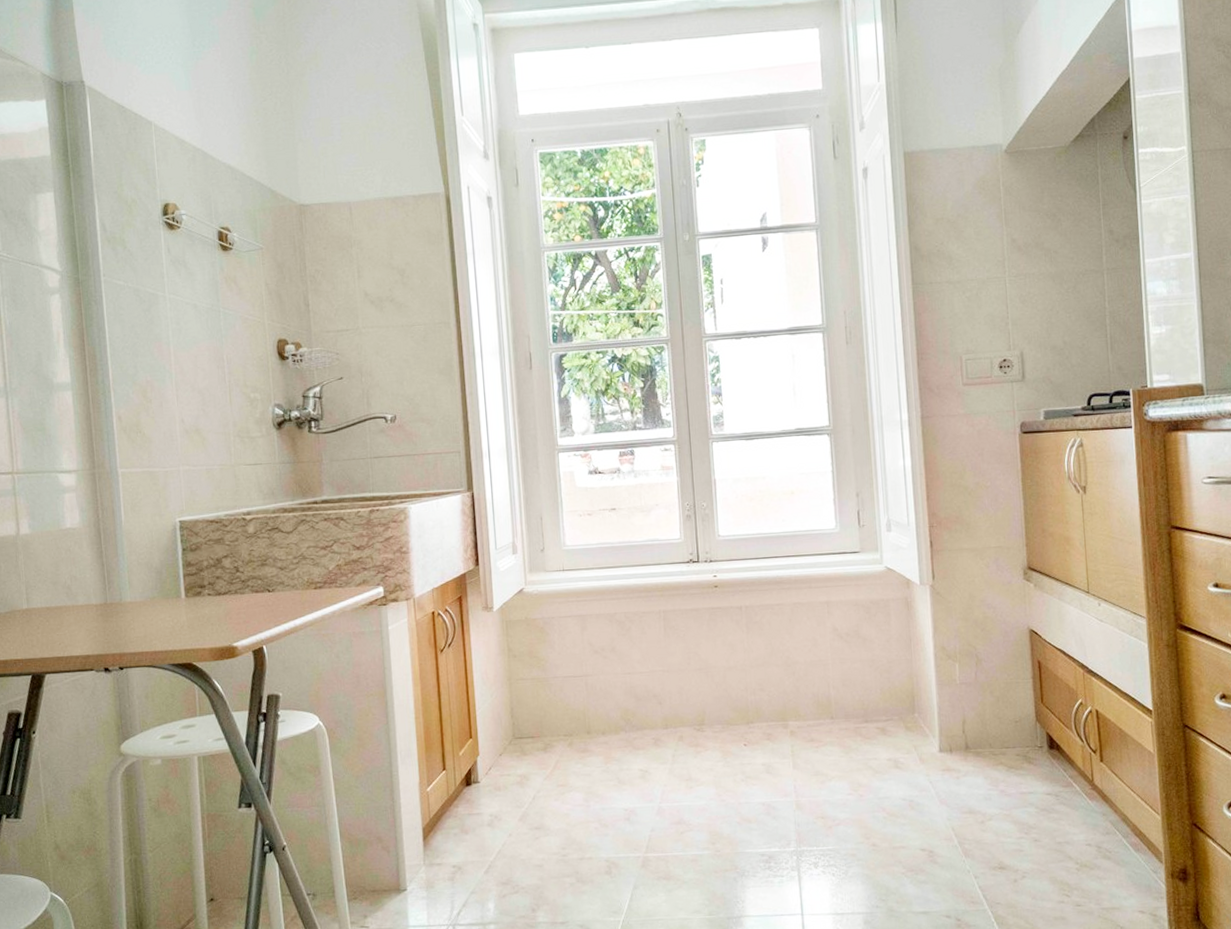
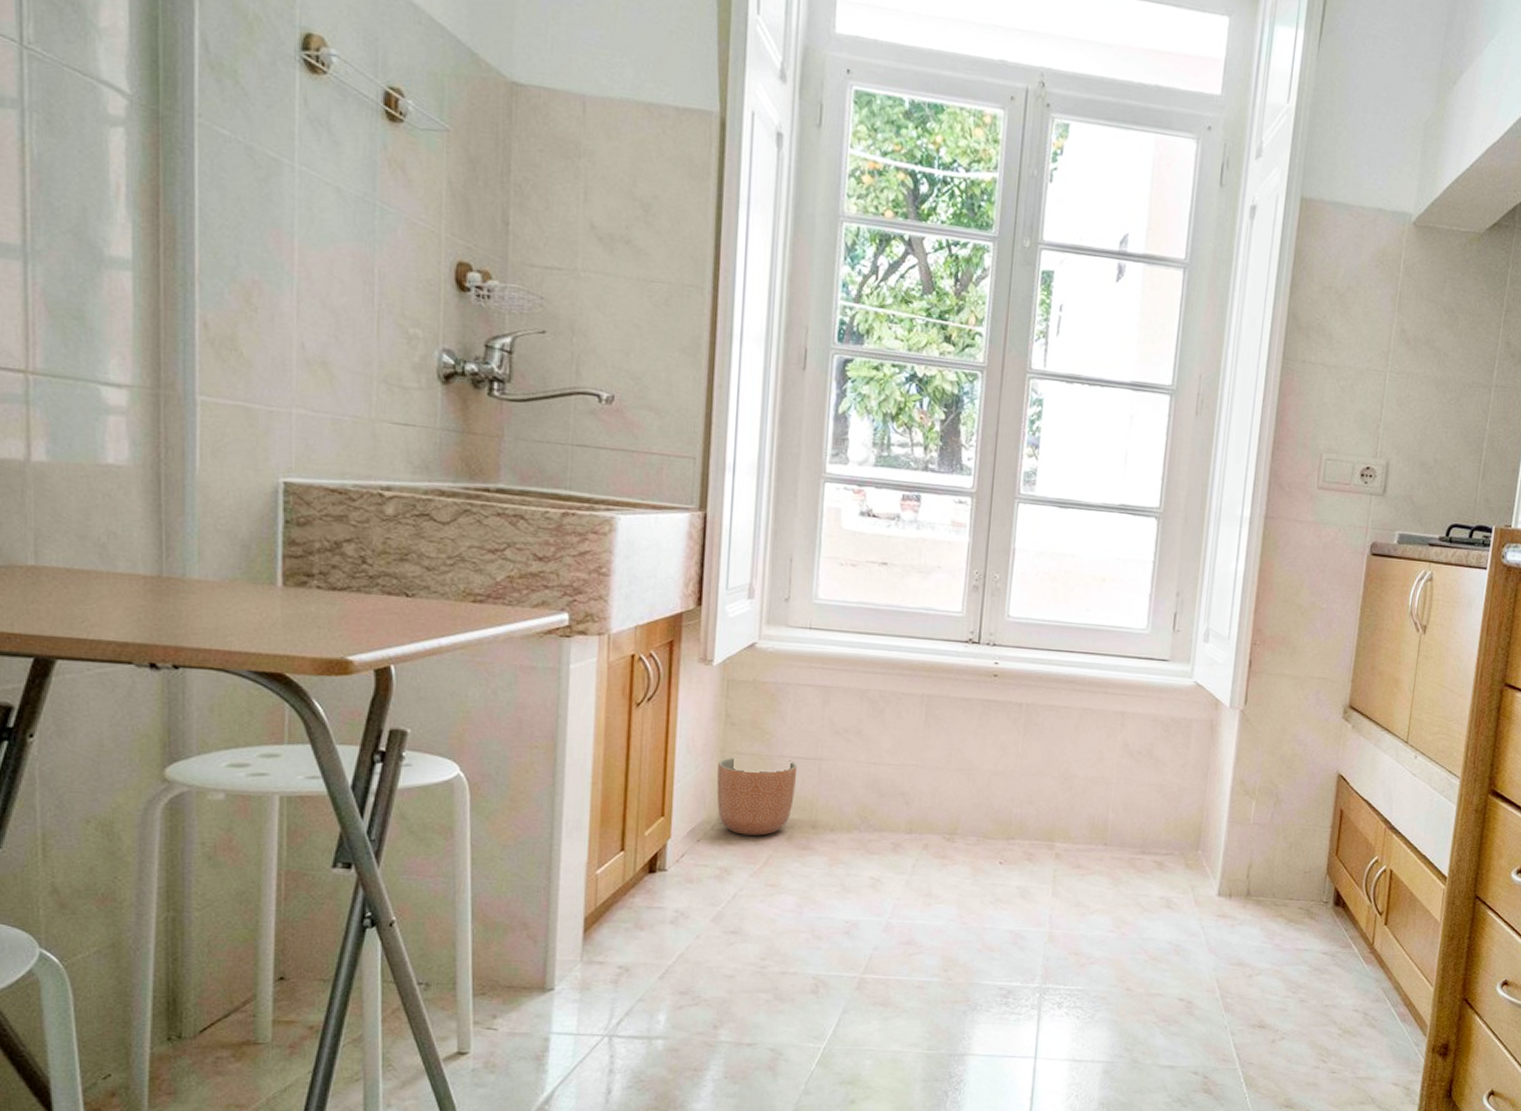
planter: none [507,680,570,746] -> present [716,757,798,836]

